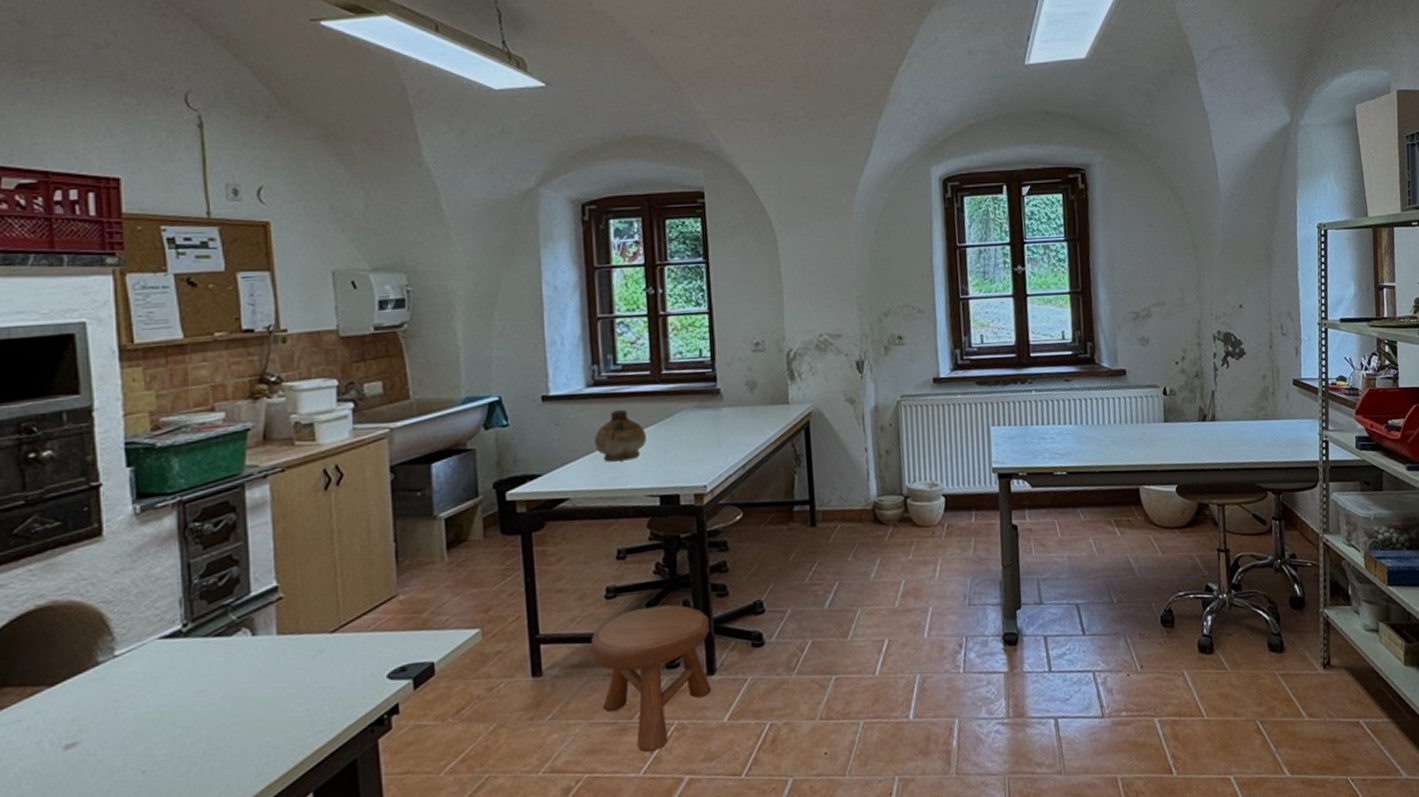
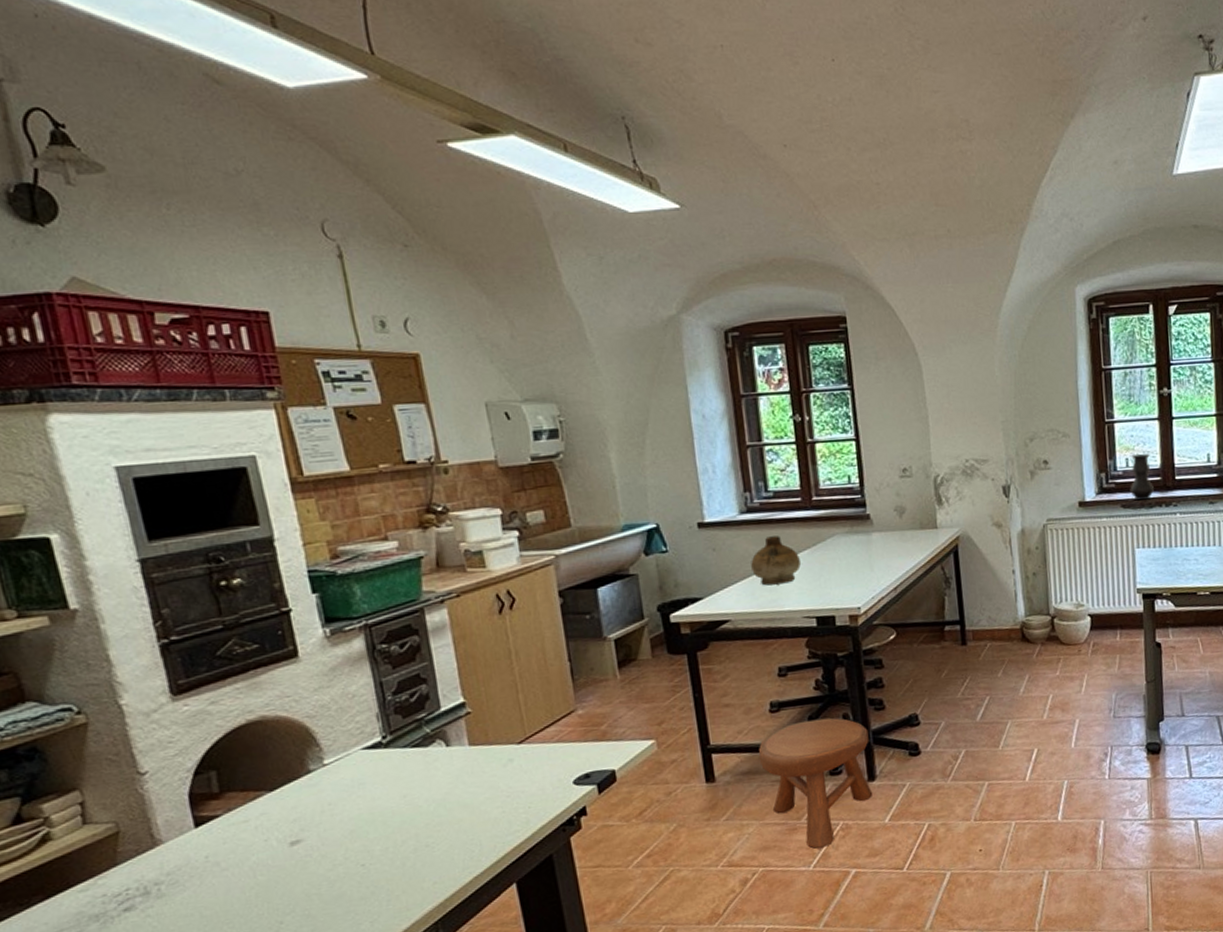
vase: none [984,330,1009,377] -> present [1130,453,1154,501]

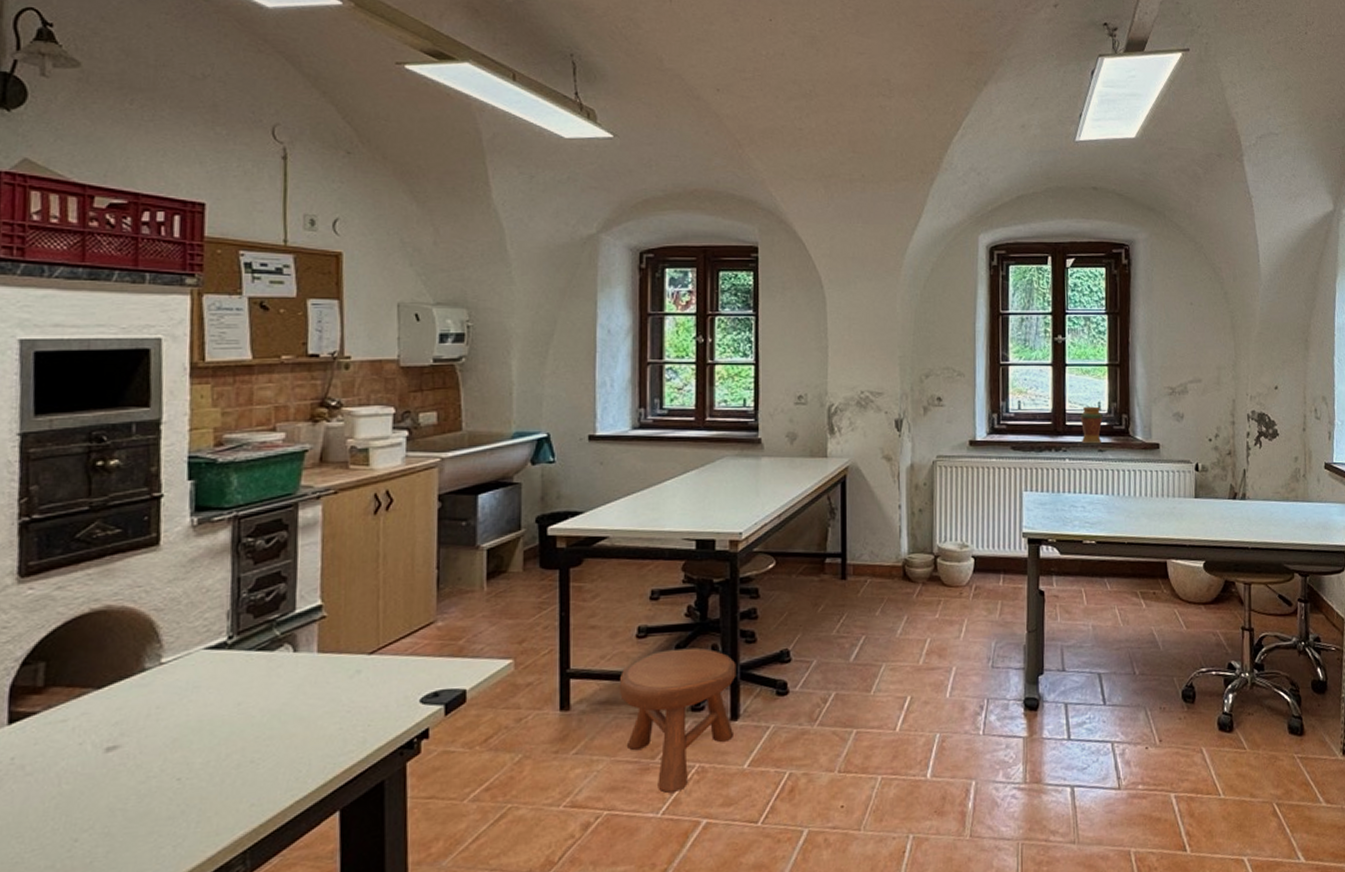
ceramic jug: present [751,535,801,586] -> none [637,454,686,504]
vase: present [1130,453,1154,501] -> none [1021,397,1044,443]
decorative vase: none [1189,458,1213,497] -> present [1080,406,1103,444]

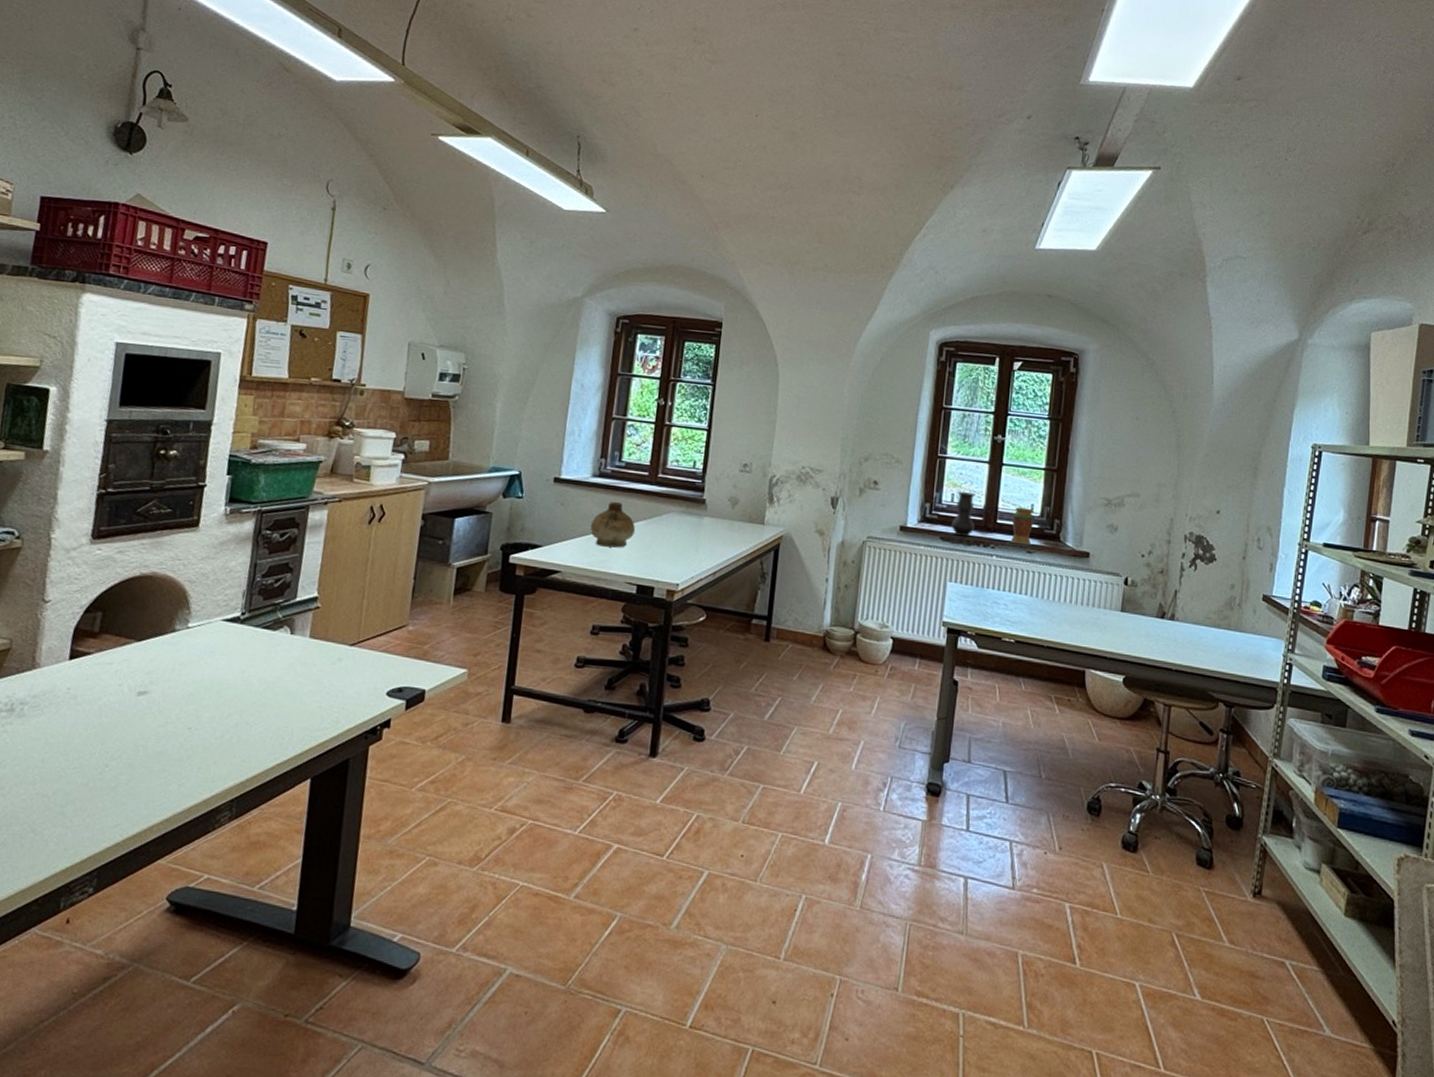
stool: present [619,647,736,793] -> none [554,681,660,814]
ceramic jug: none [637,454,686,504] -> present [590,502,635,548]
vase: none [1021,397,1044,443] -> present [951,491,977,537]

